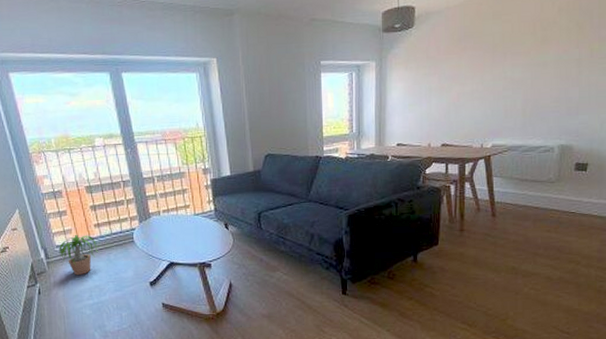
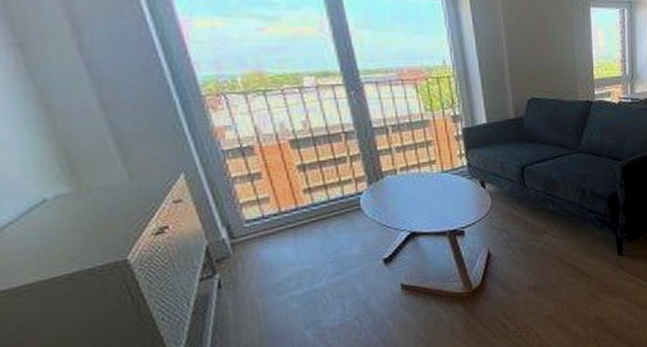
potted plant: present [58,234,101,276] -> none [249,203,314,259]

